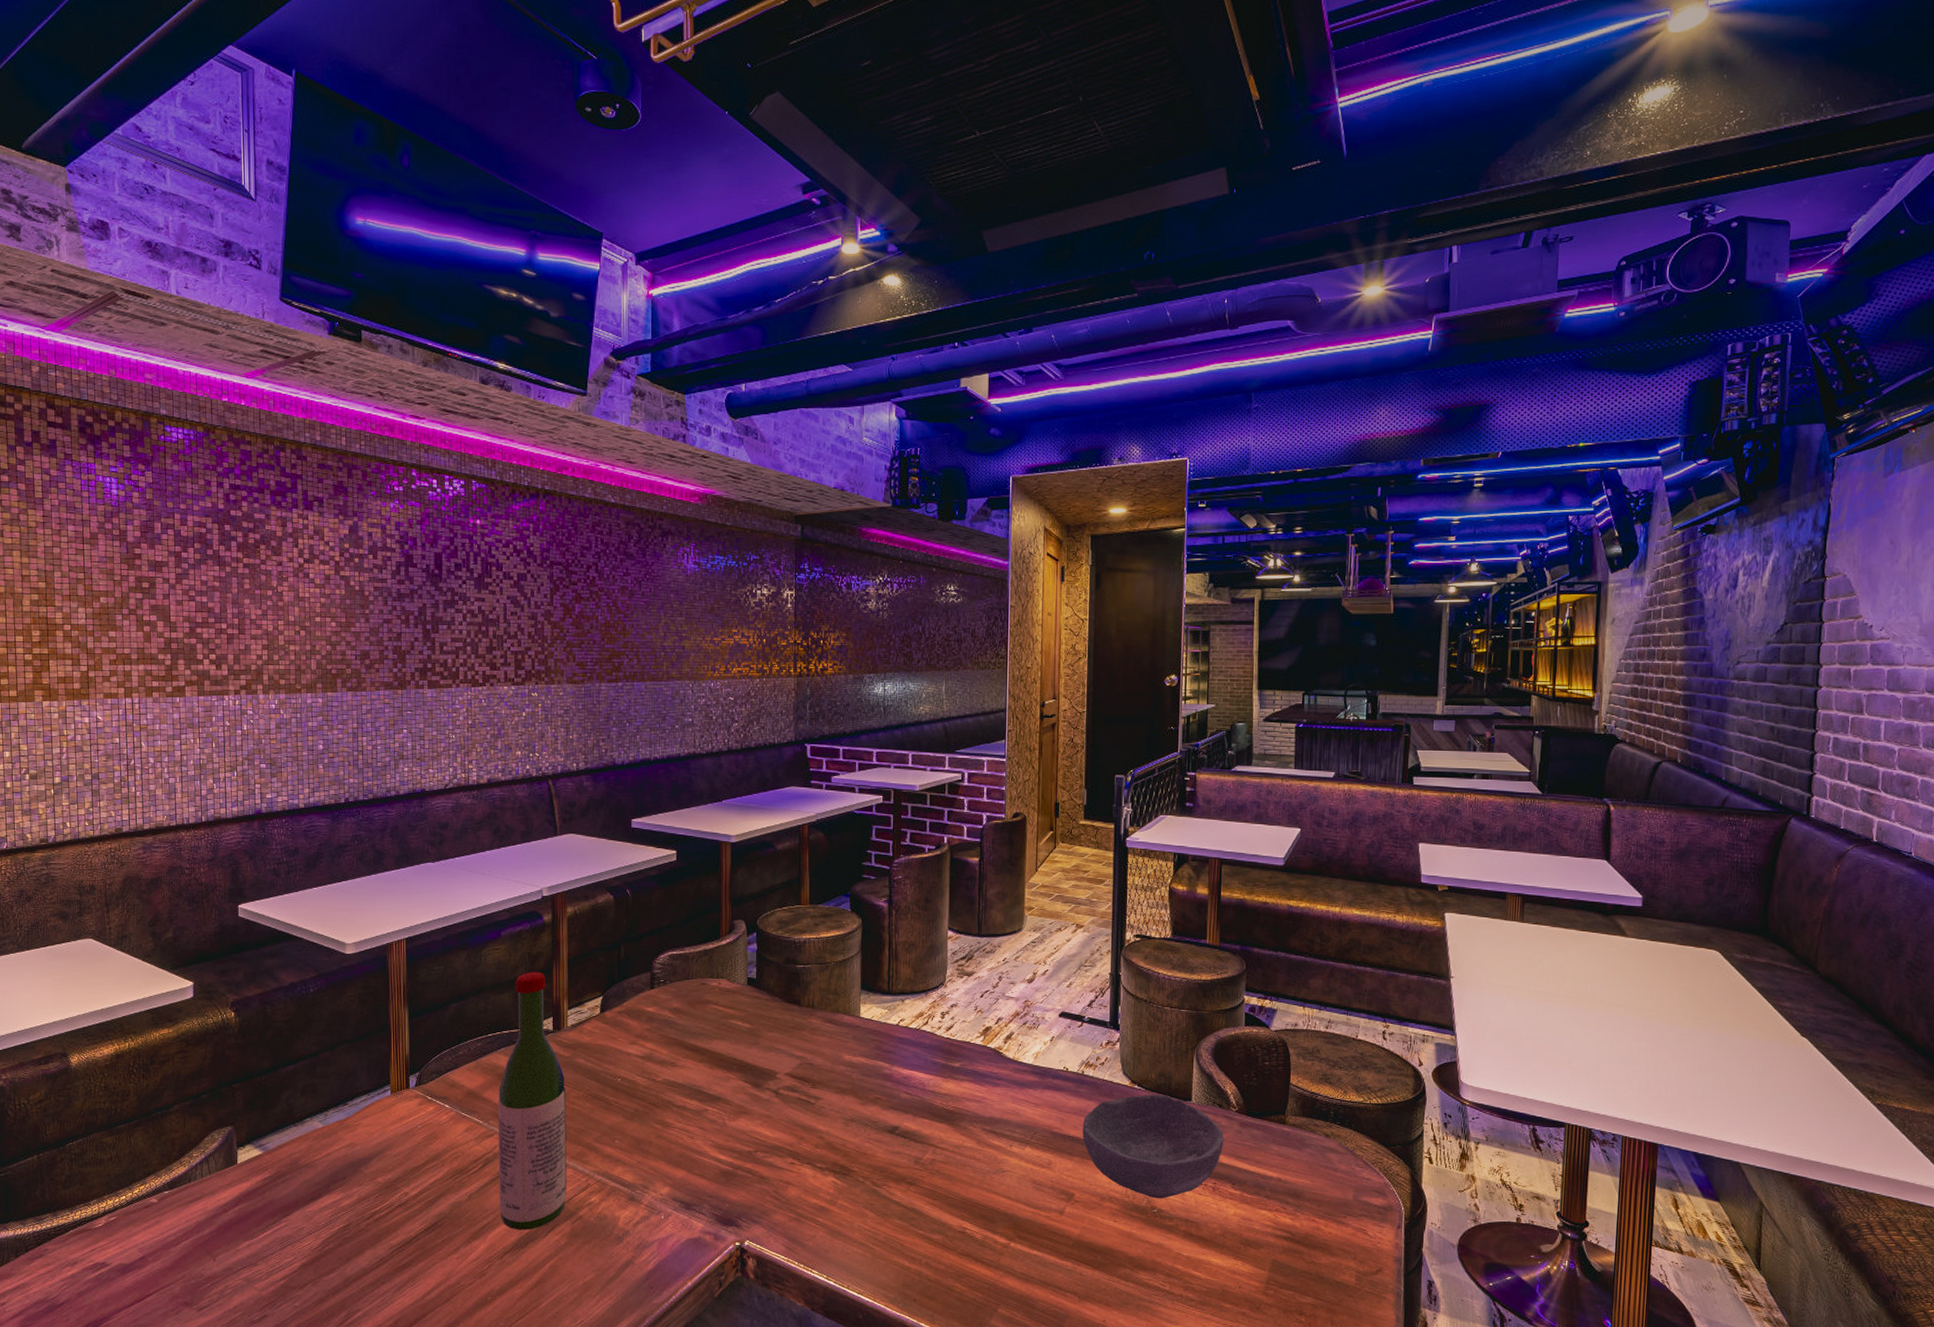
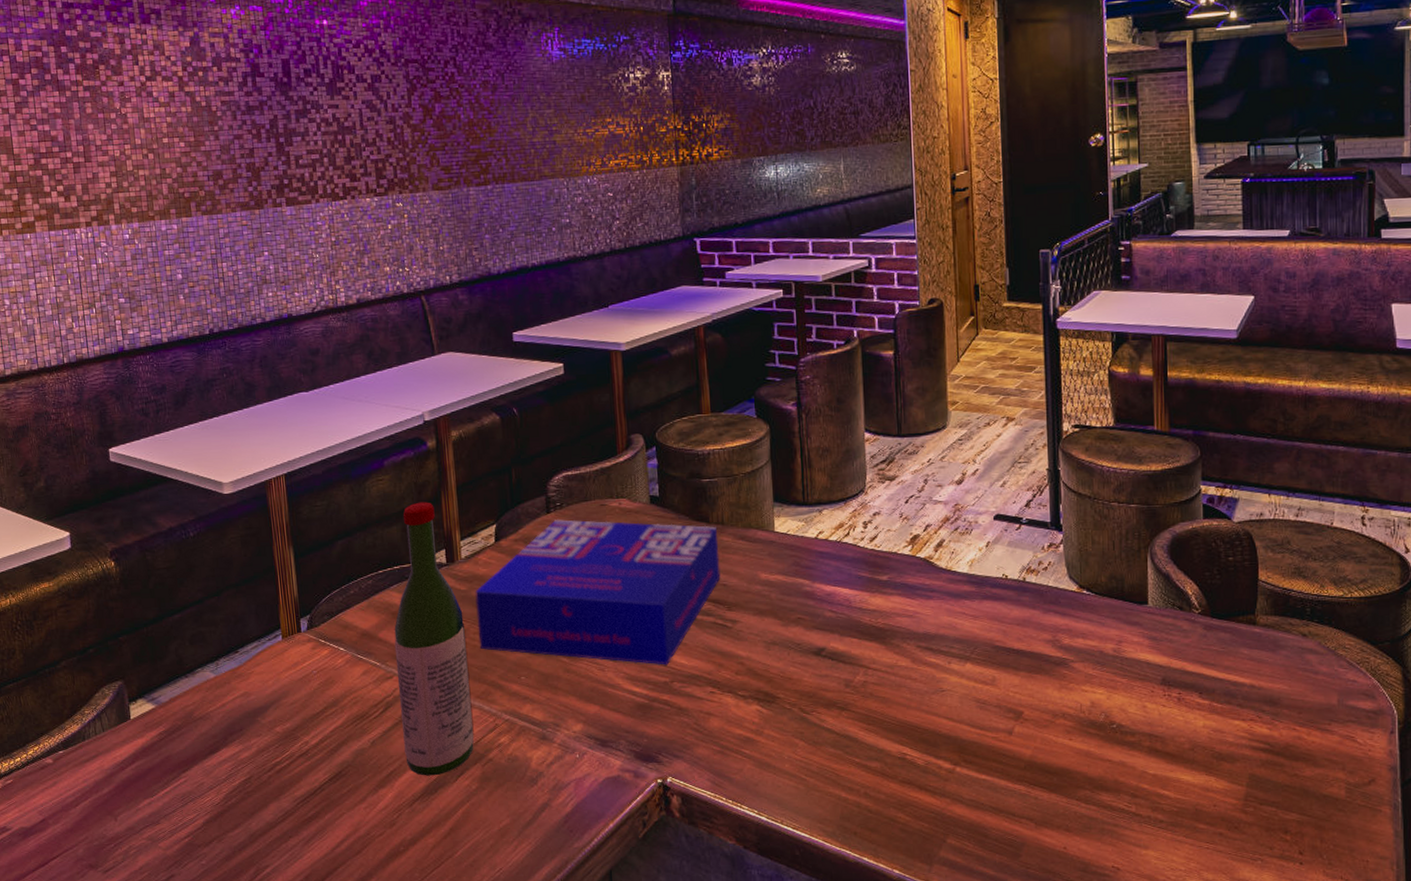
board game: none [578,995,808,1136] -> present [475,519,721,666]
bowl: present [1082,1094,1224,1199] -> none [1027,599,1187,713]

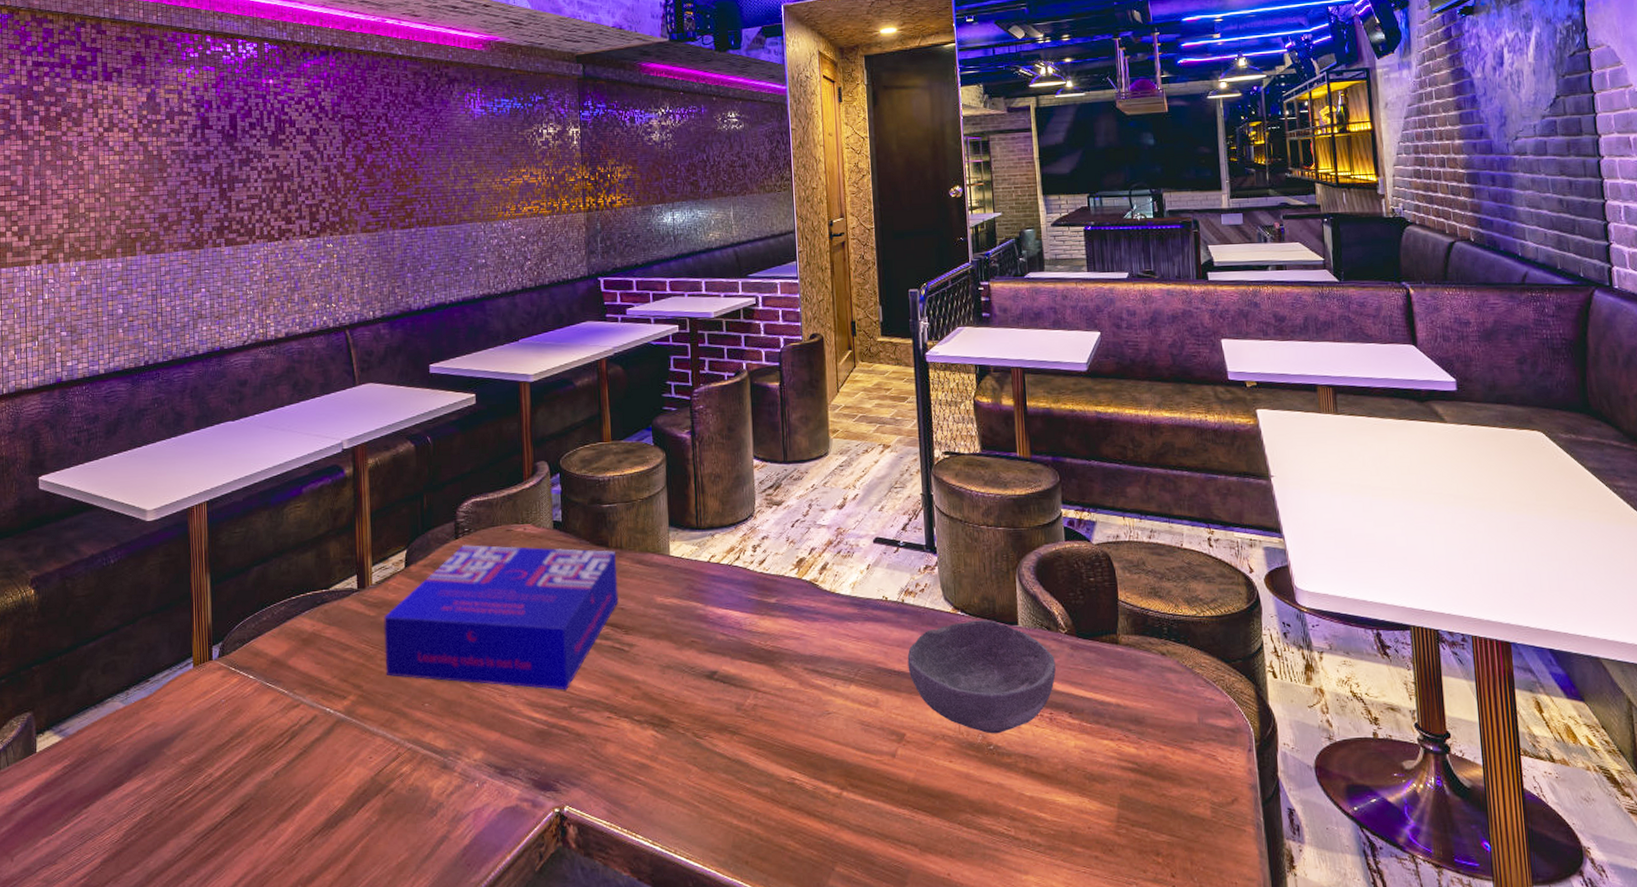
wine bottle: present [394,502,475,776] -> none [303,528,377,809]
bowl: none [1027,599,1187,713] -> present [907,620,1056,734]

